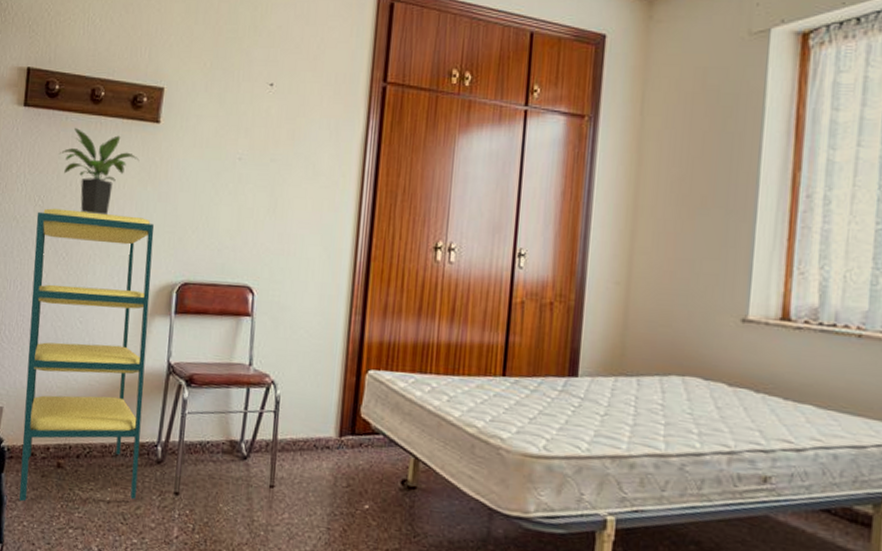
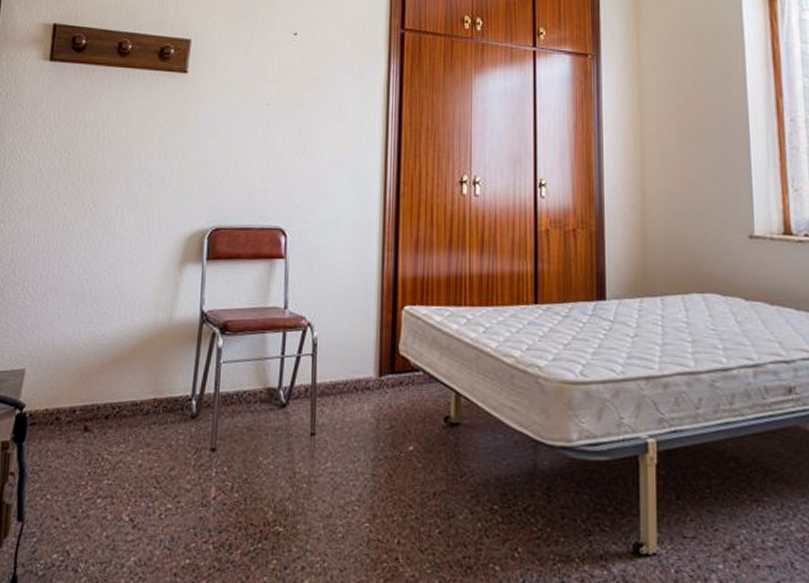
shelving unit: present [19,208,154,502] -> none [42,160,184,472]
potted plant: present [60,128,140,216] -> none [86,80,168,165]

